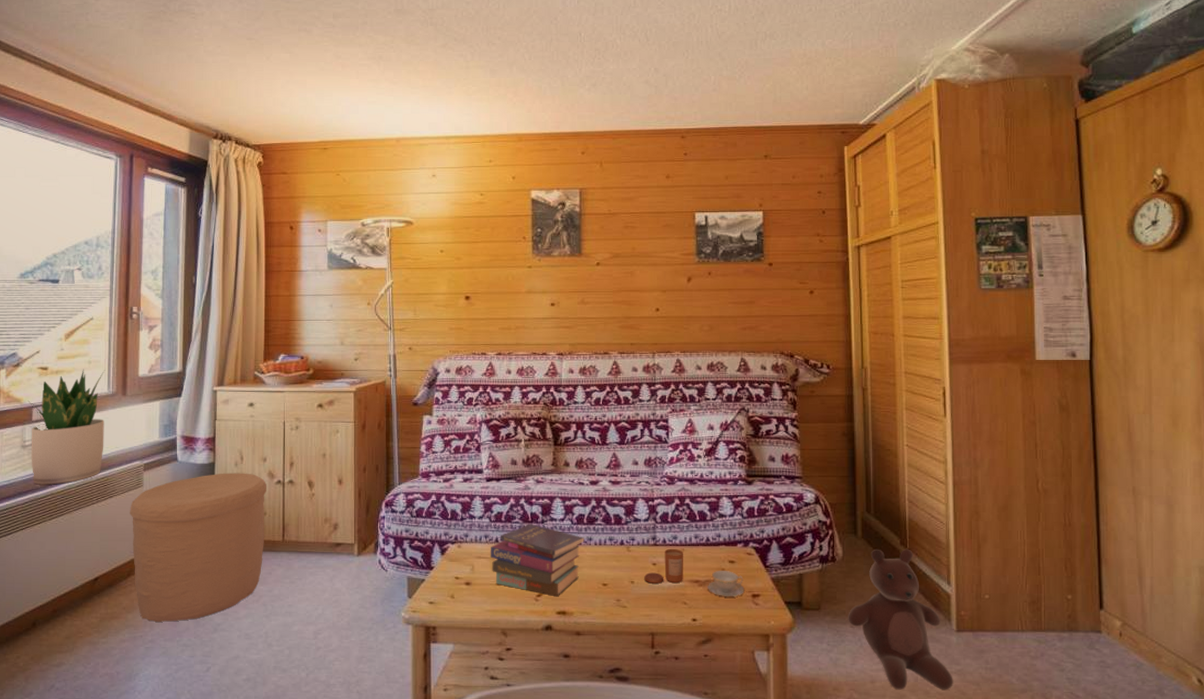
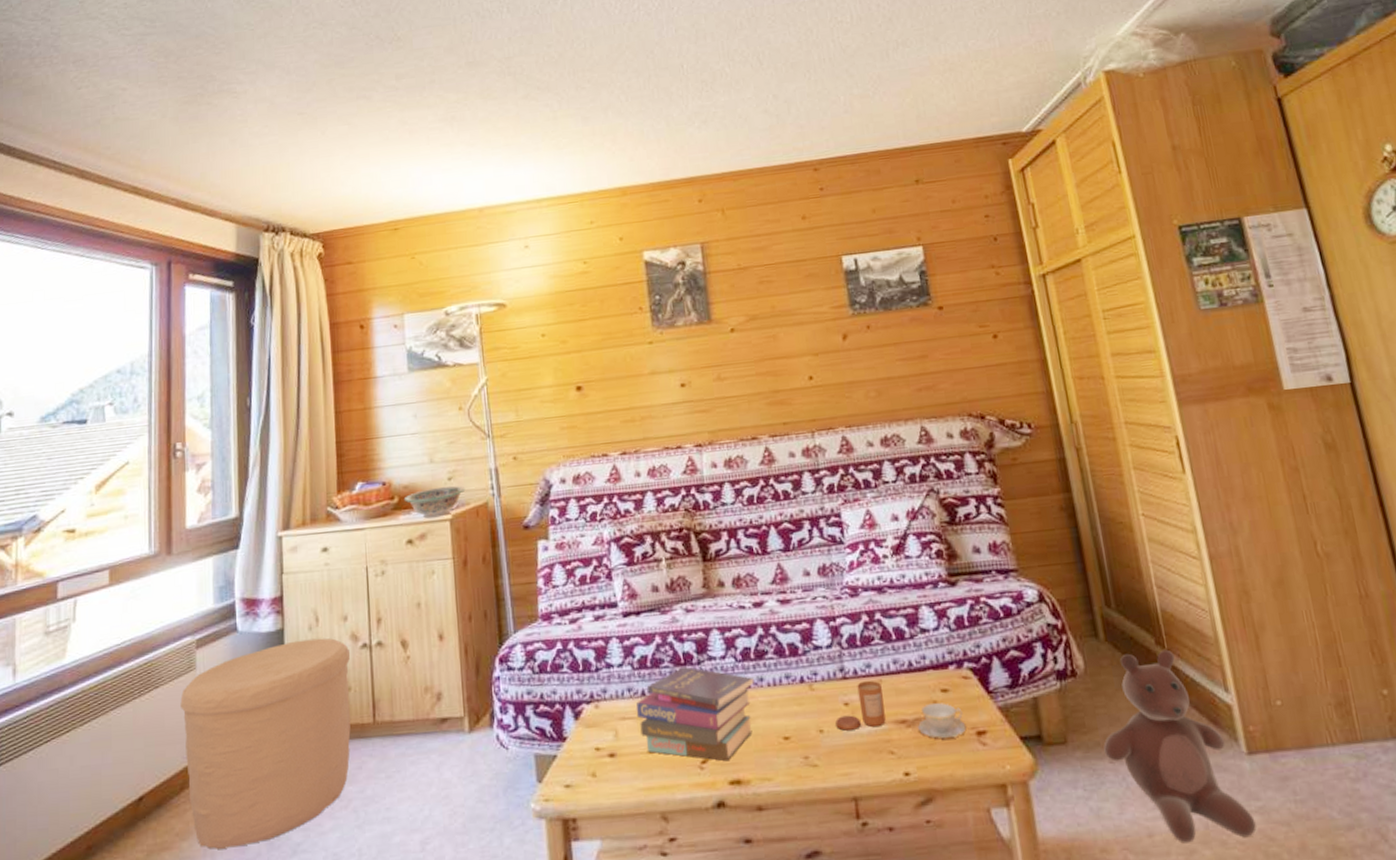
planter: present [28,369,105,485] -> none [51,525,146,681]
decorative bowl: none [317,365,368,390] -> present [404,485,466,520]

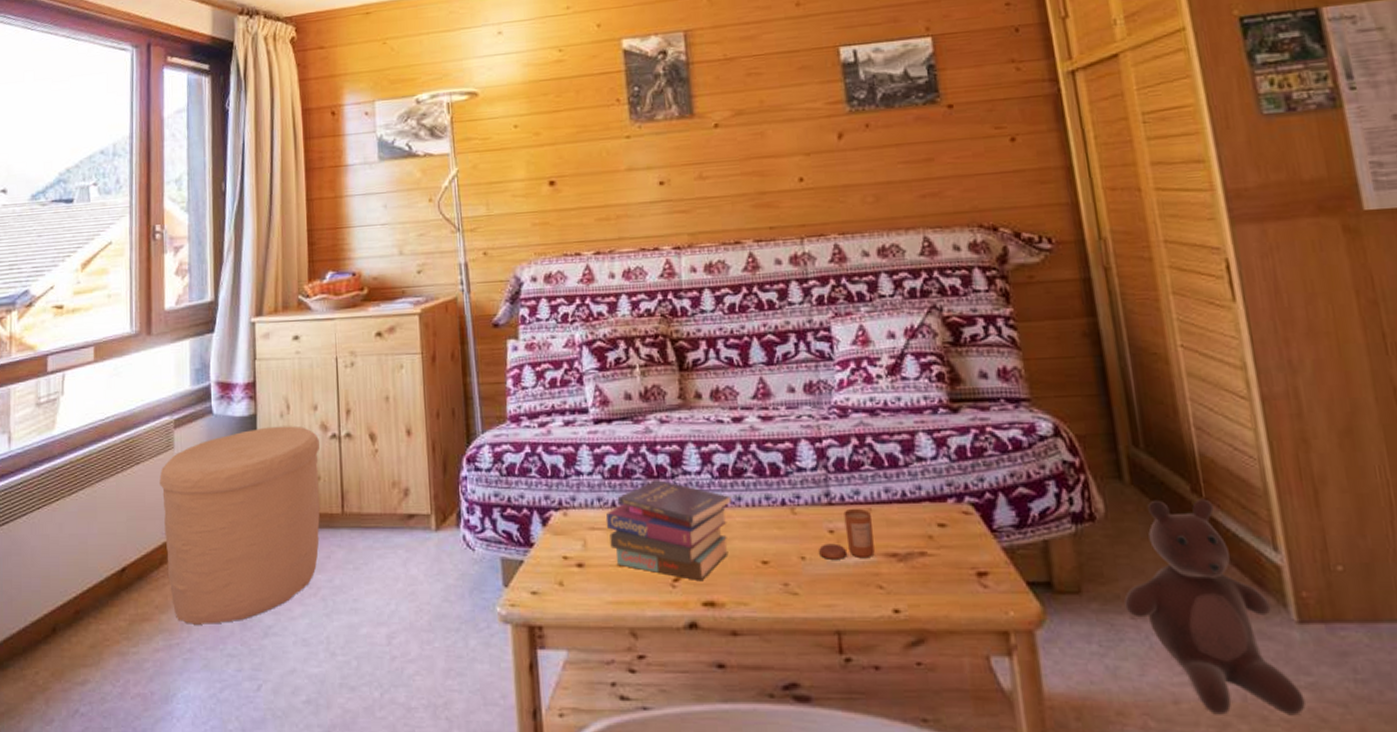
decorative bowl: present [404,485,466,520] -> none [373,279,435,313]
teacup: present [917,703,966,738] -> none [909,538,965,576]

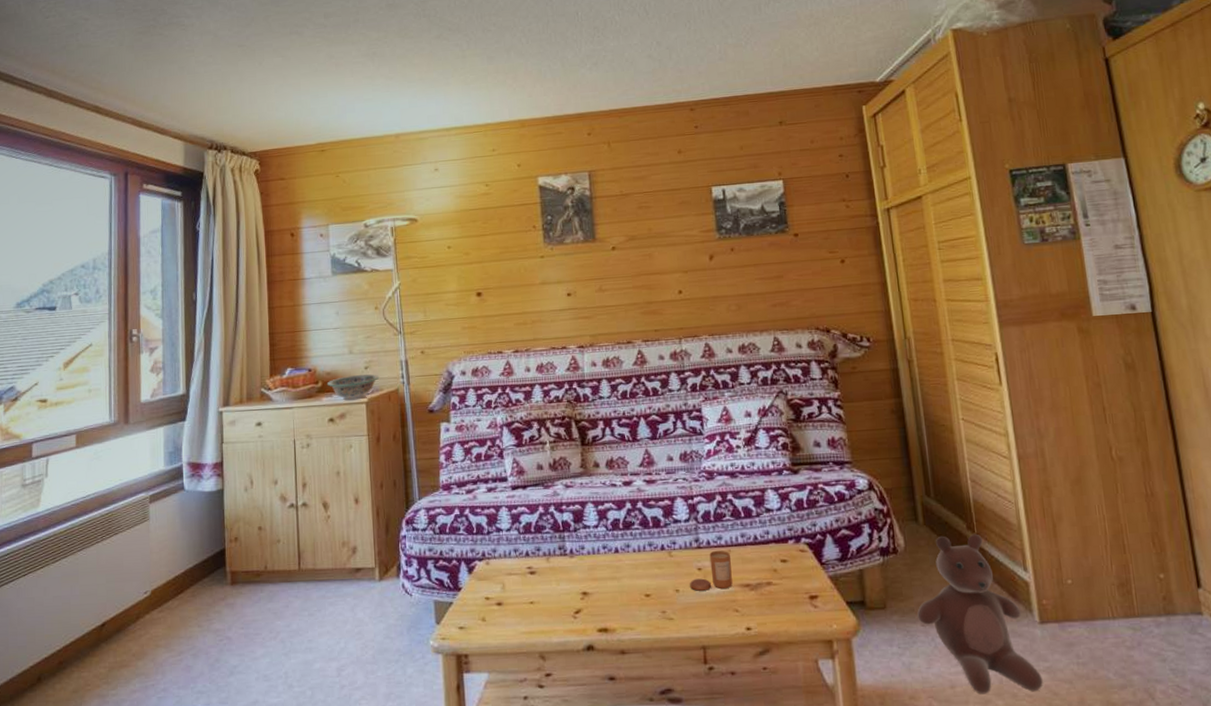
basket: present [159,426,321,624] -> none [136,498,280,668]
decorative bowl: none [373,279,435,313] -> present [326,373,380,402]
books: present [605,480,732,582] -> none [520,533,622,613]

